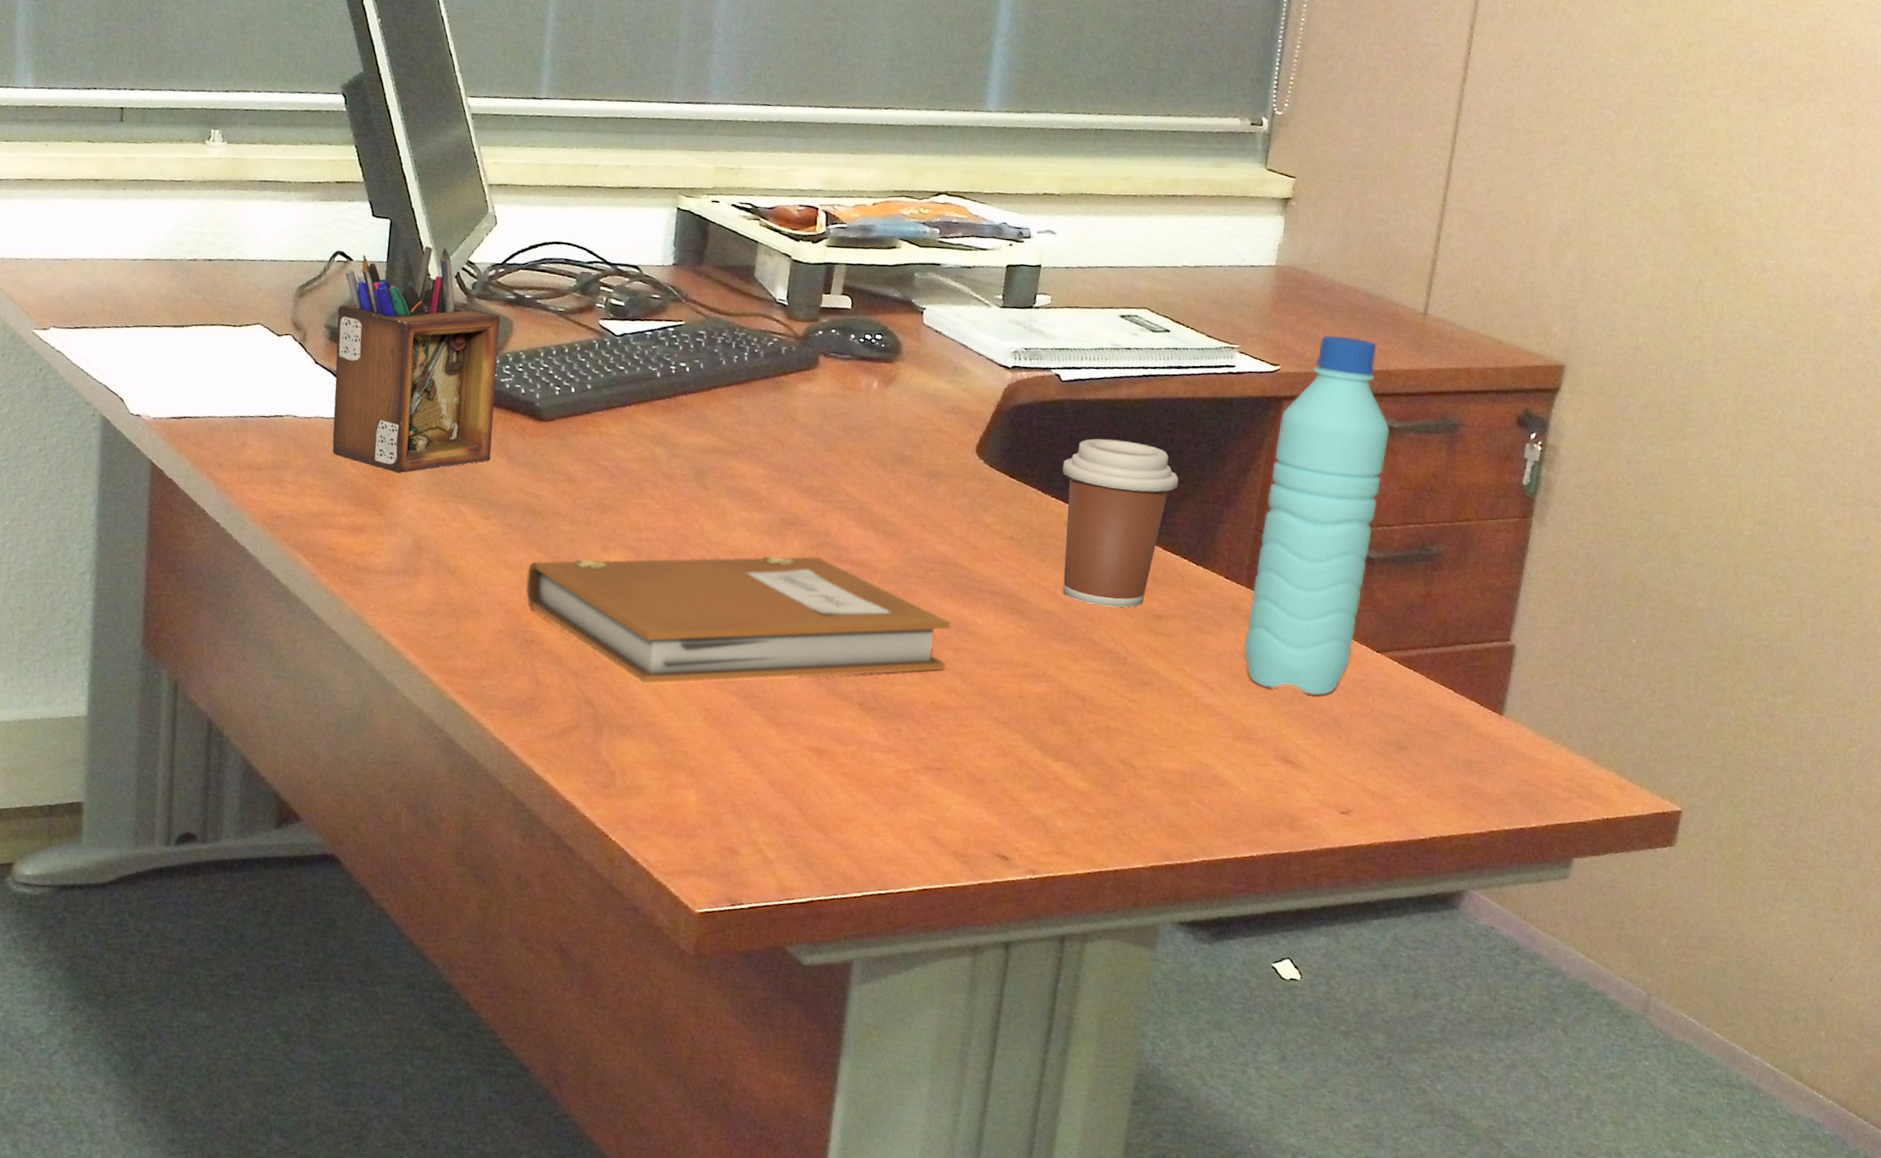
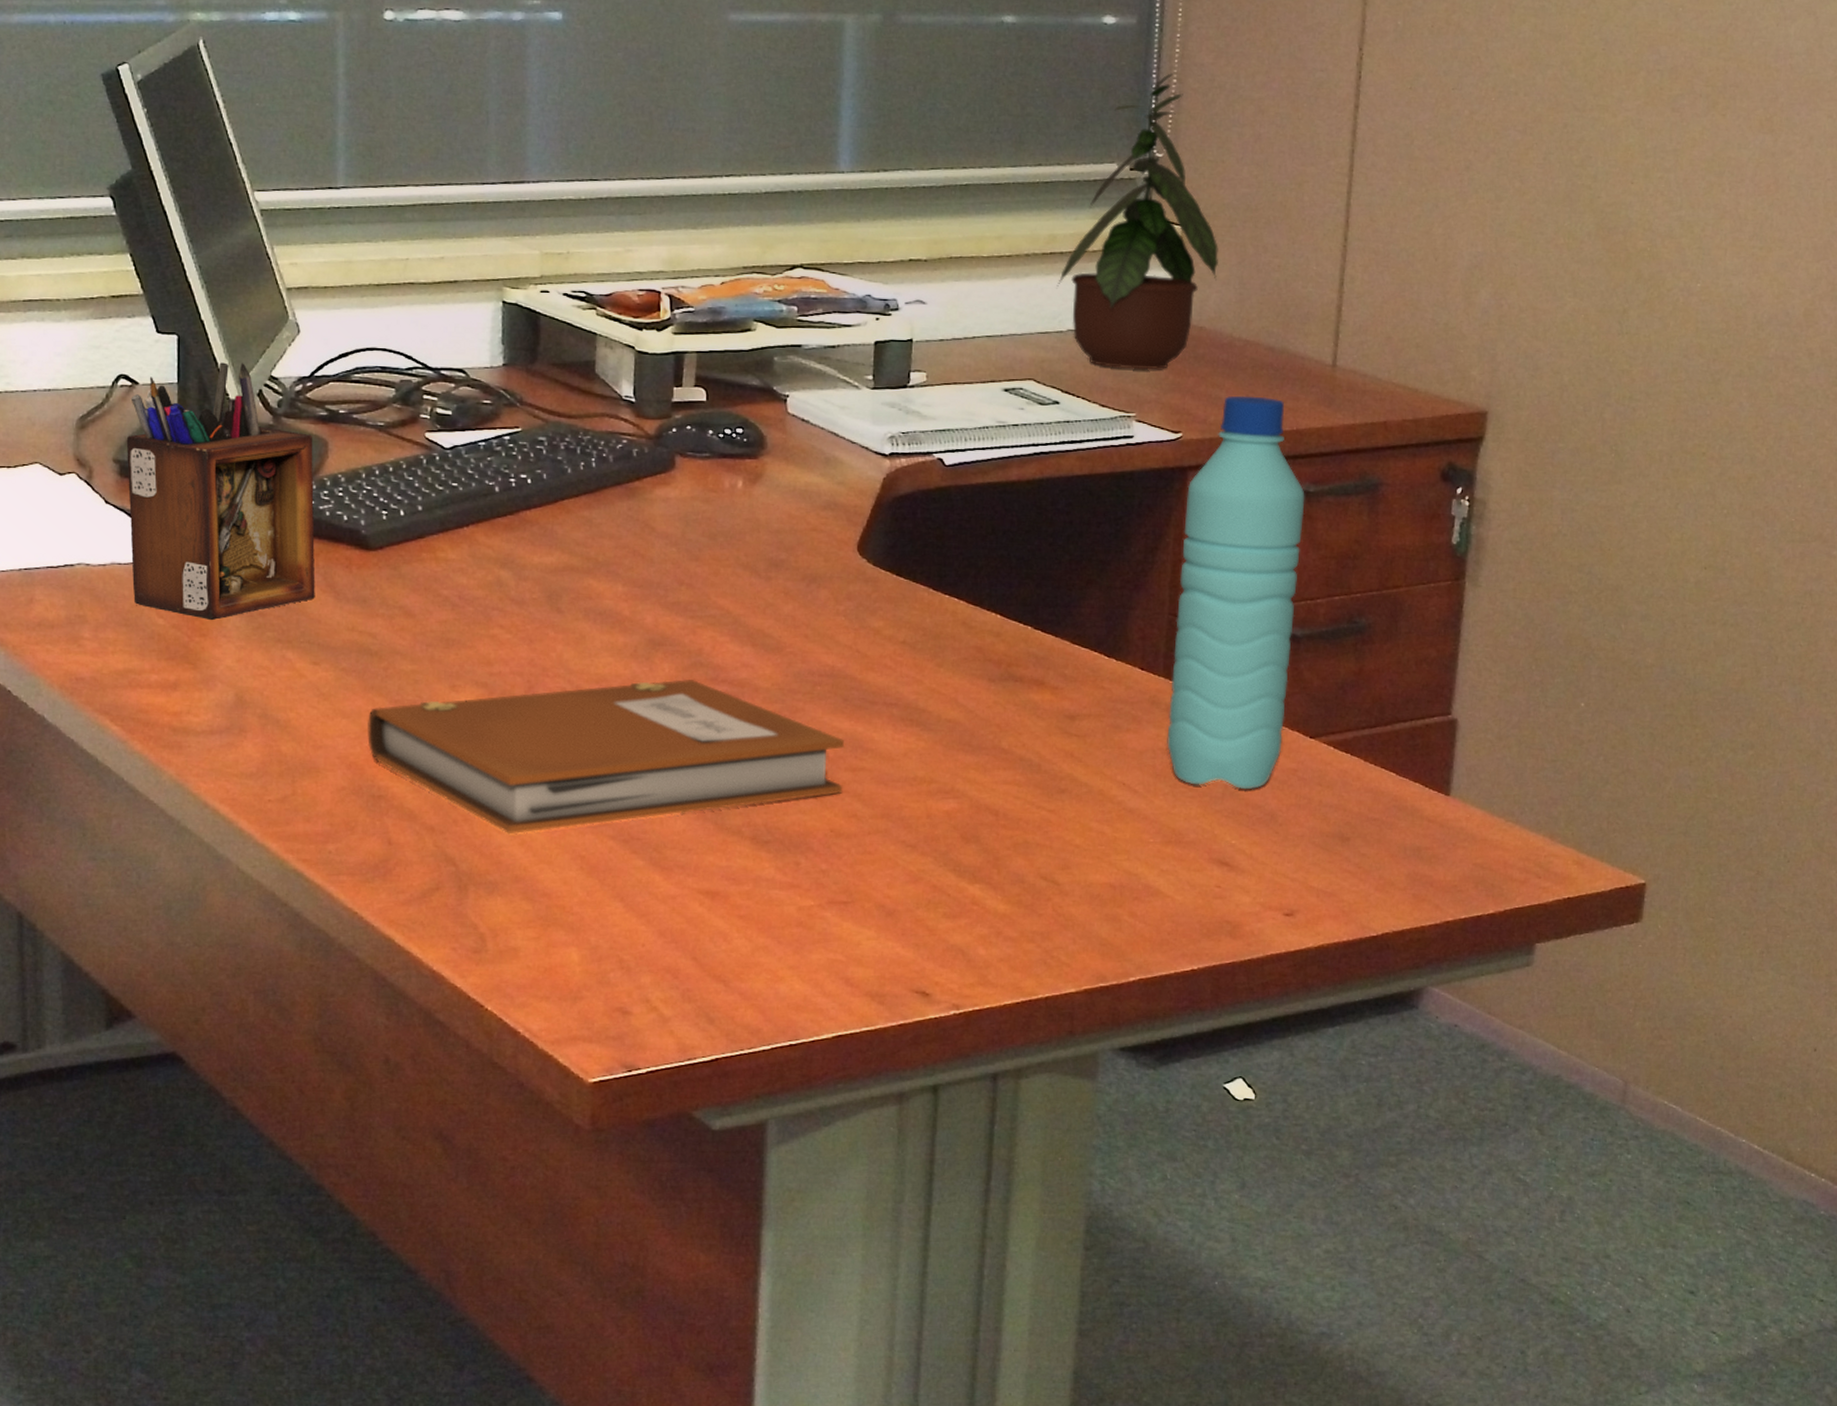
coffee cup: present [1062,438,1179,607] -> none [953,526,1082,710]
potted plant: none [1175,38,1327,308] -> present [1056,72,1218,370]

